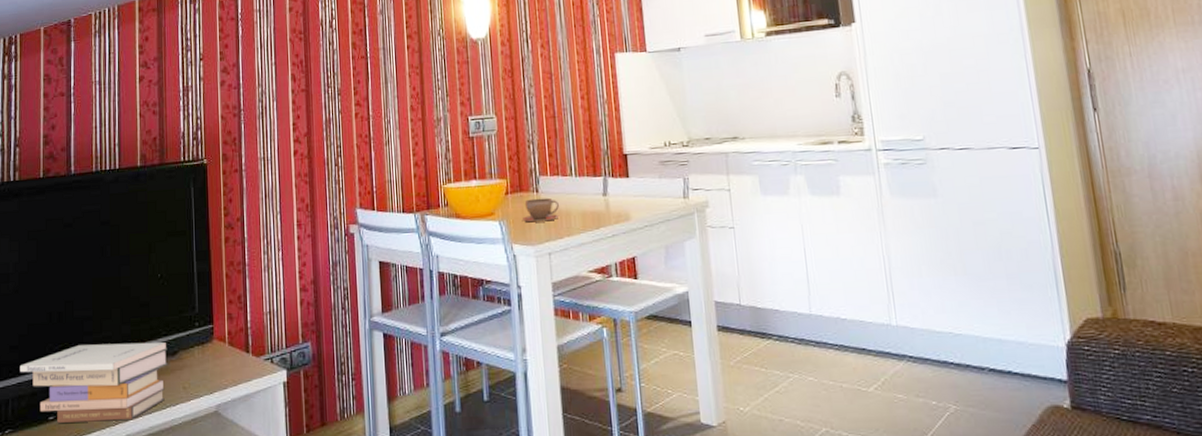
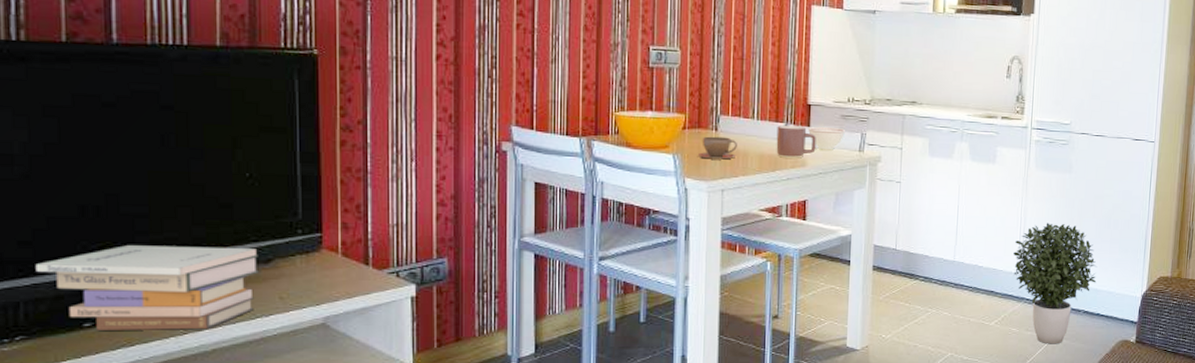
mug: none [596,178,638,214] -> present [776,126,816,159]
bowl: none [627,175,666,202] -> present [808,126,845,152]
potted plant: none [881,260,999,414] -> present [1013,223,1098,344]

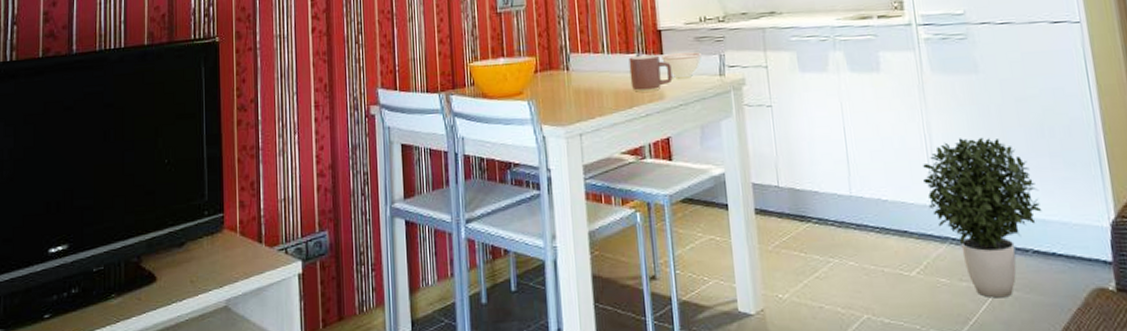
books: present [35,245,259,330] -> none [13,232,174,321]
teacup: present [698,136,737,160] -> none [553,76,591,102]

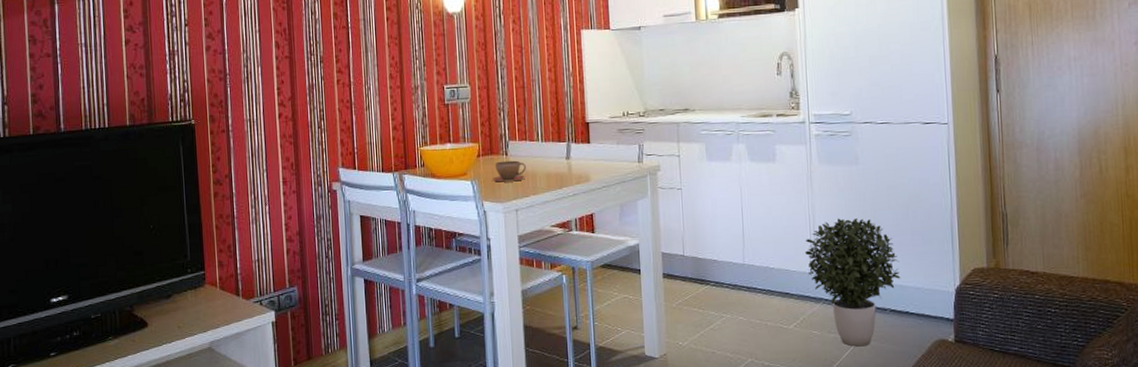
teacup: none [553,76,591,102] -> present [493,160,526,182]
mug: present [628,55,673,92] -> none [560,144,598,175]
bowl: present [662,51,702,80] -> none [589,141,623,166]

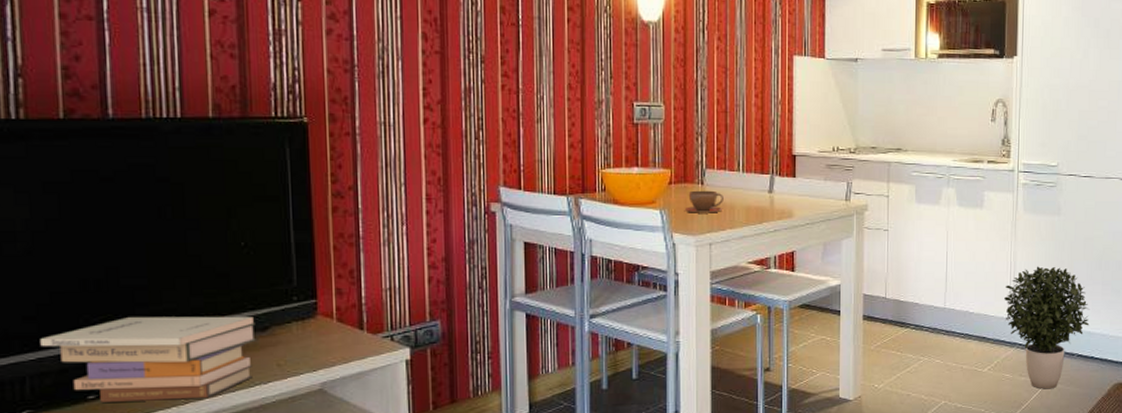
books: none [19,286,163,358] -> present [40,316,256,402]

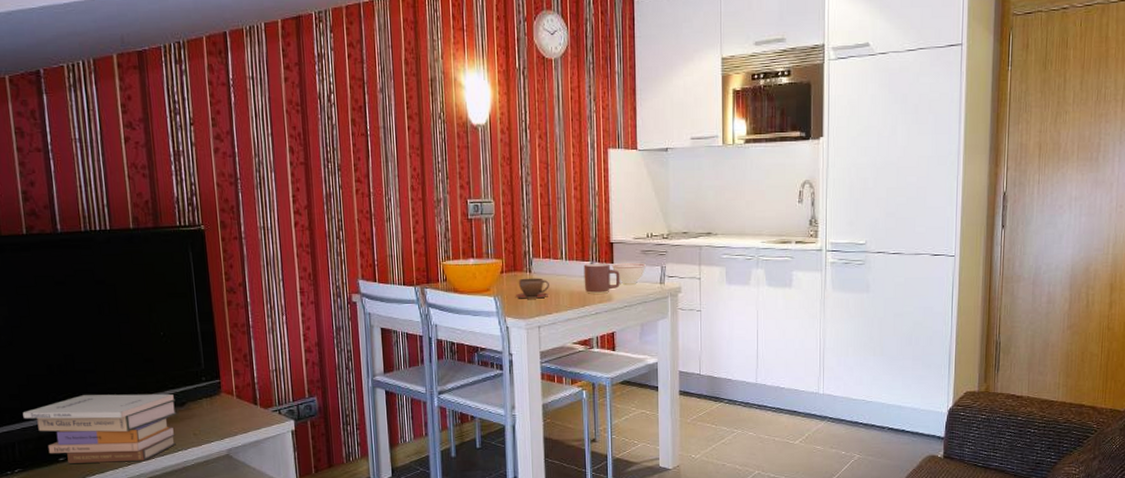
mug: none [762,177,802,210] -> present [583,264,620,294]
bowl: none [794,176,831,202] -> present [612,262,646,286]
potted plant: present [1004,266,1090,390] -> none [814,342,901,461]

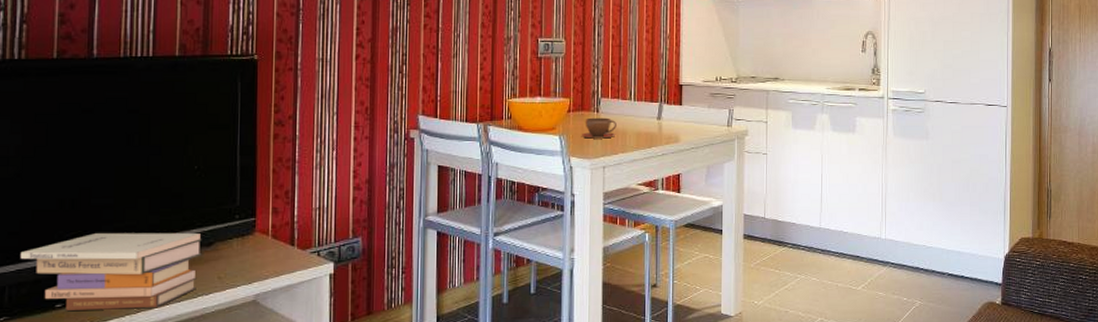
mug: present [583,264,620,294] -> none [652,105,688,135]
bowl: present [612,262,646,286] -> none [681,104,714,128]

